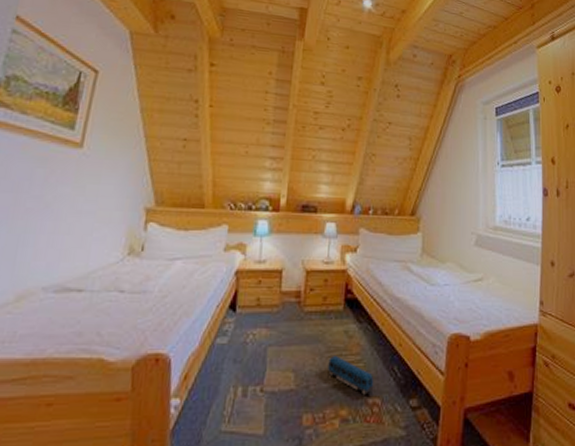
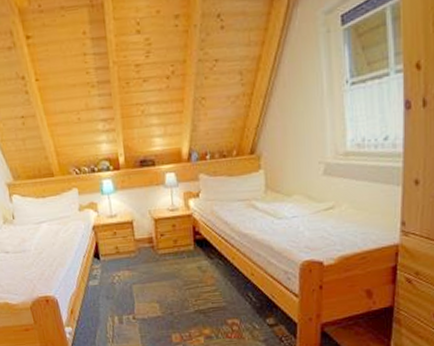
toy train: present [328,356,374,395] -> none [187,288,232,317]

